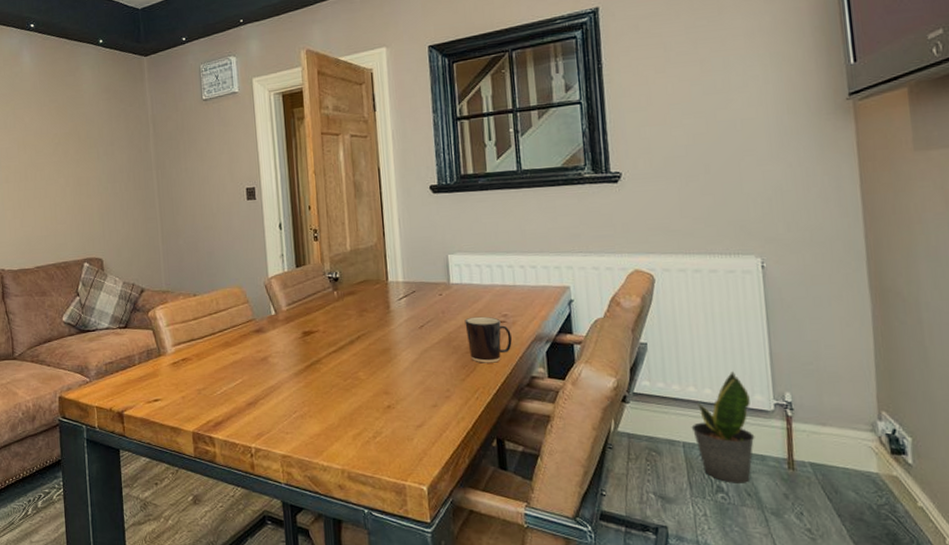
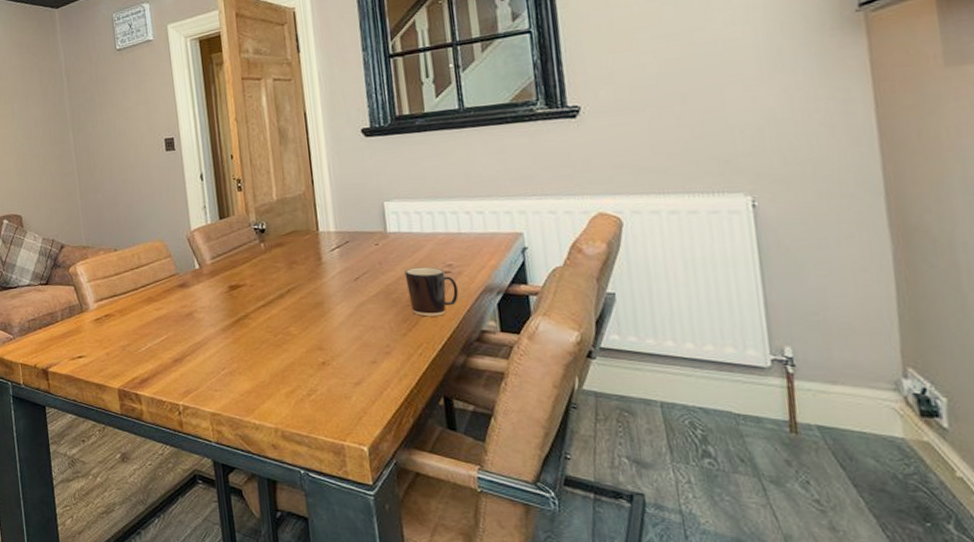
potted plant: present [691,370,755,483] -> none [670,322,748,448]

